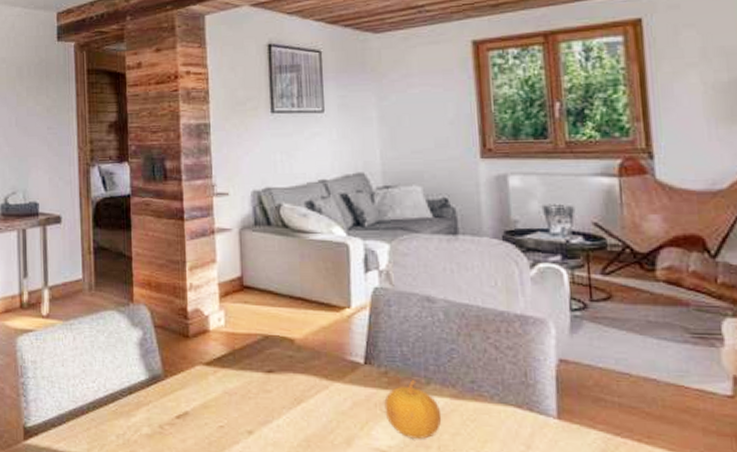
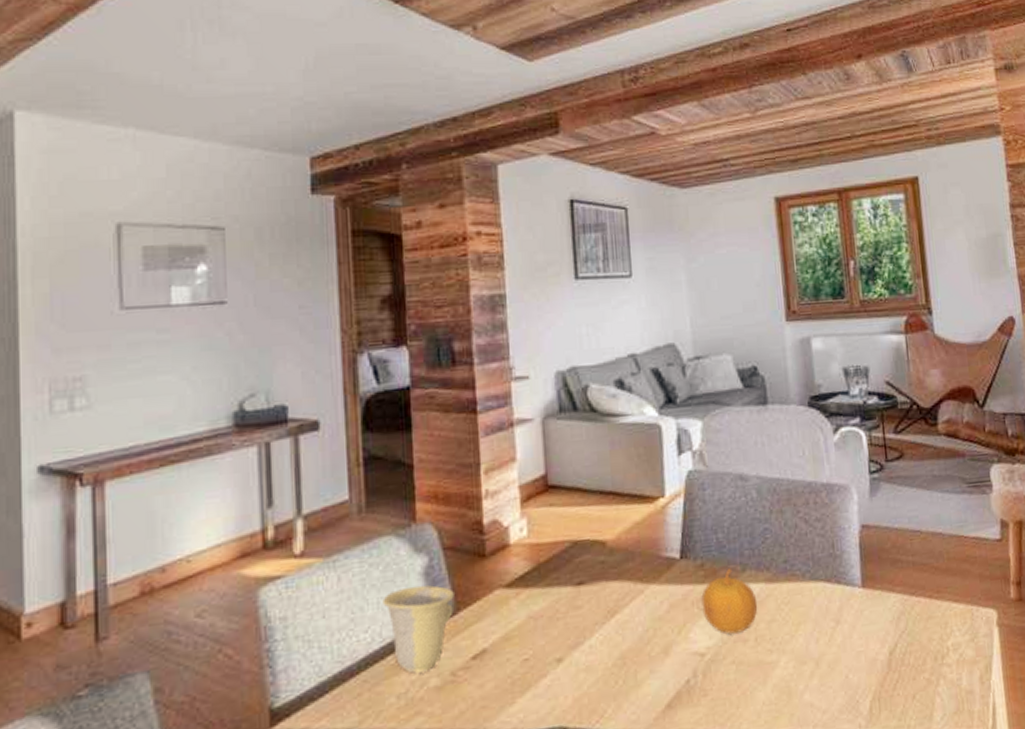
cup: none [107,352,163,421] -> present [382,585,454,673]

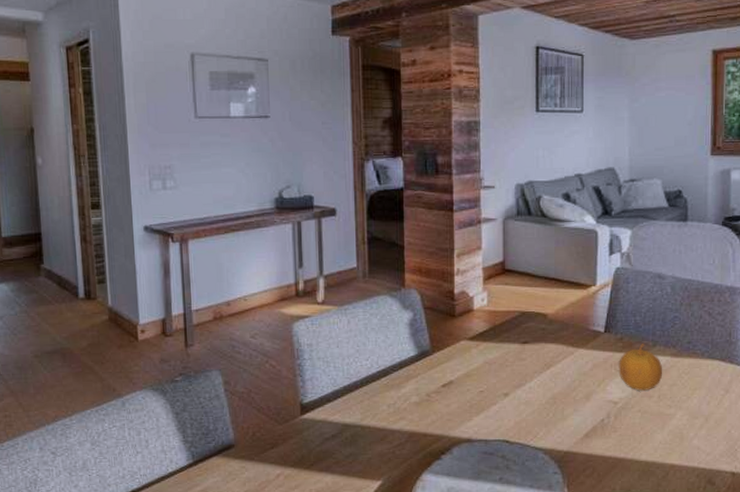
cup: present [382,585,454,673] -> none [379,332,431,391]

